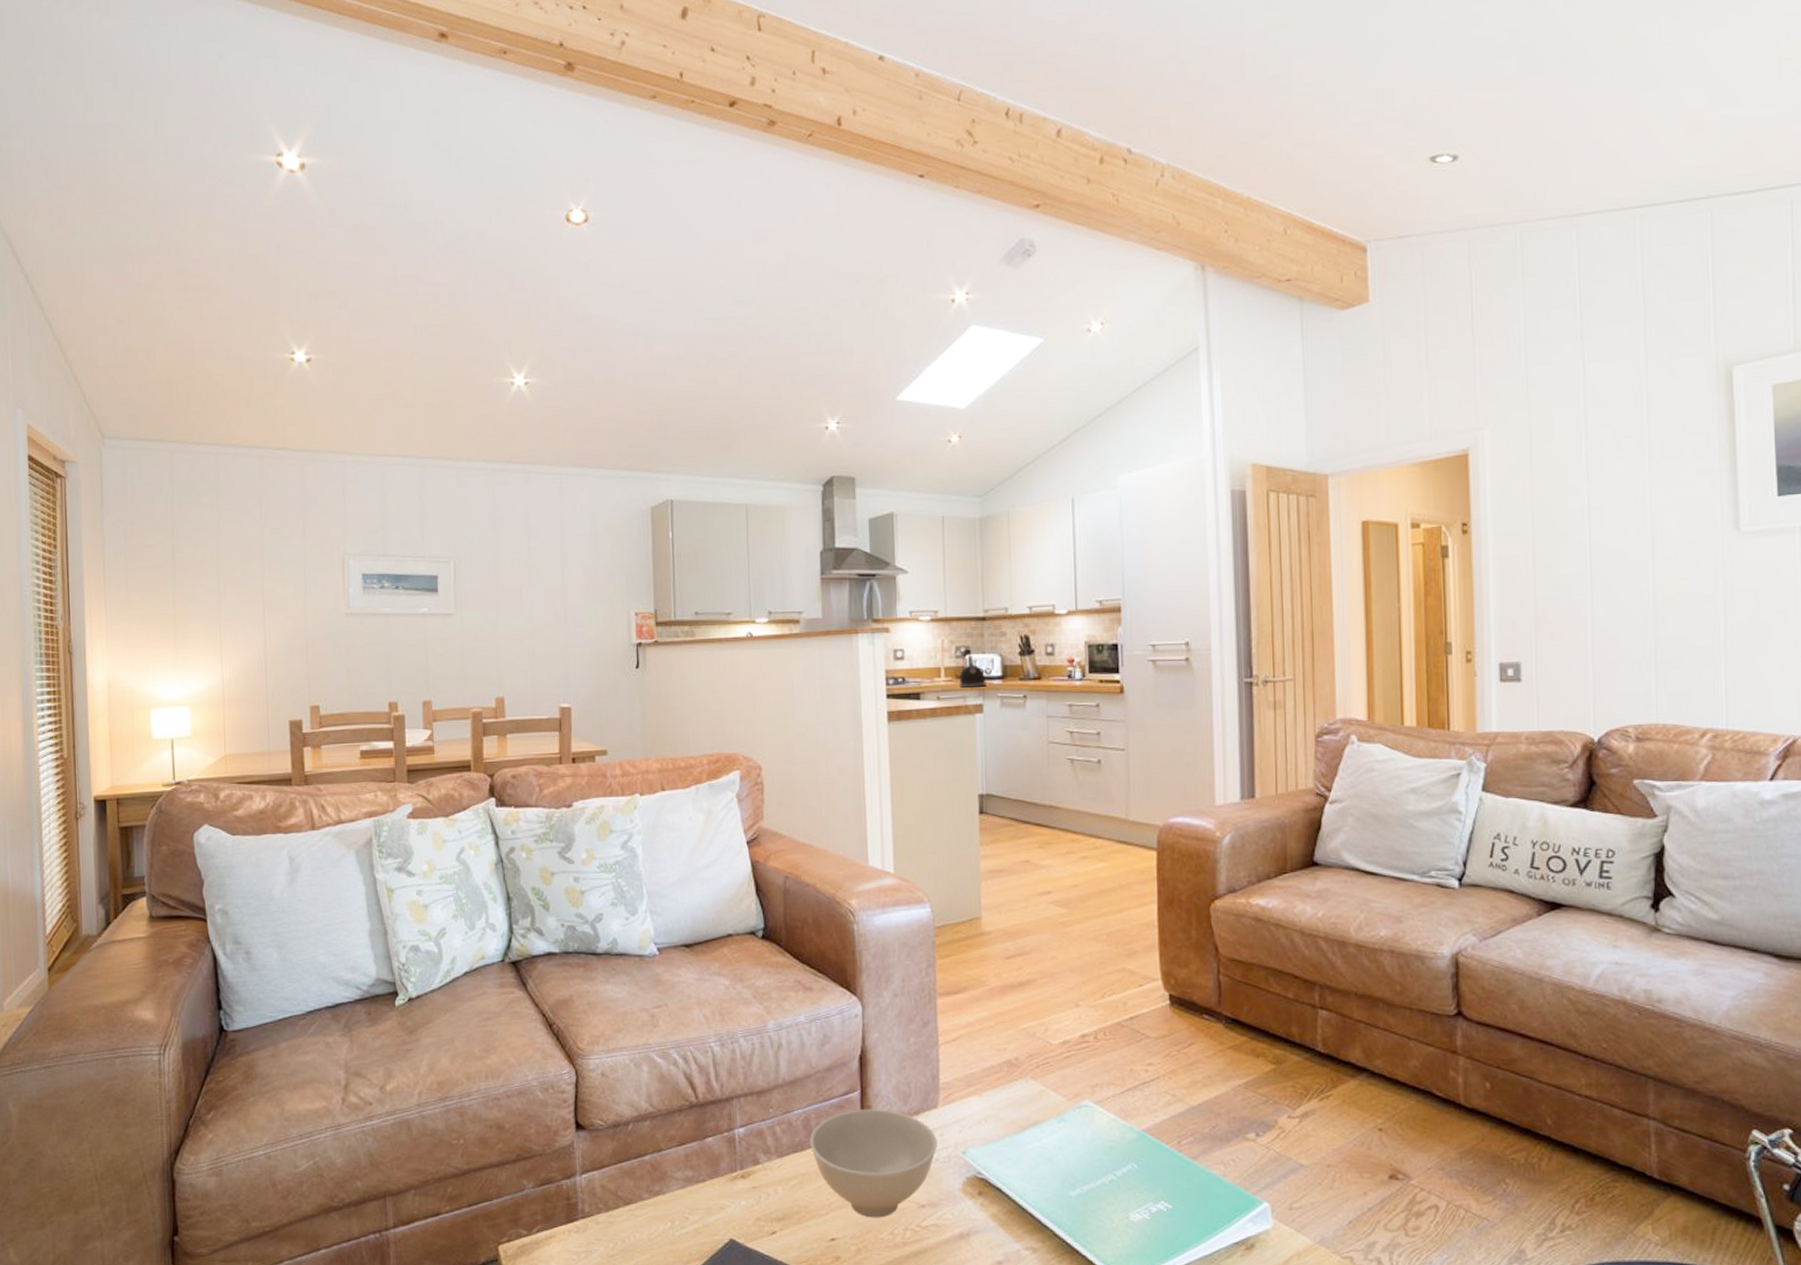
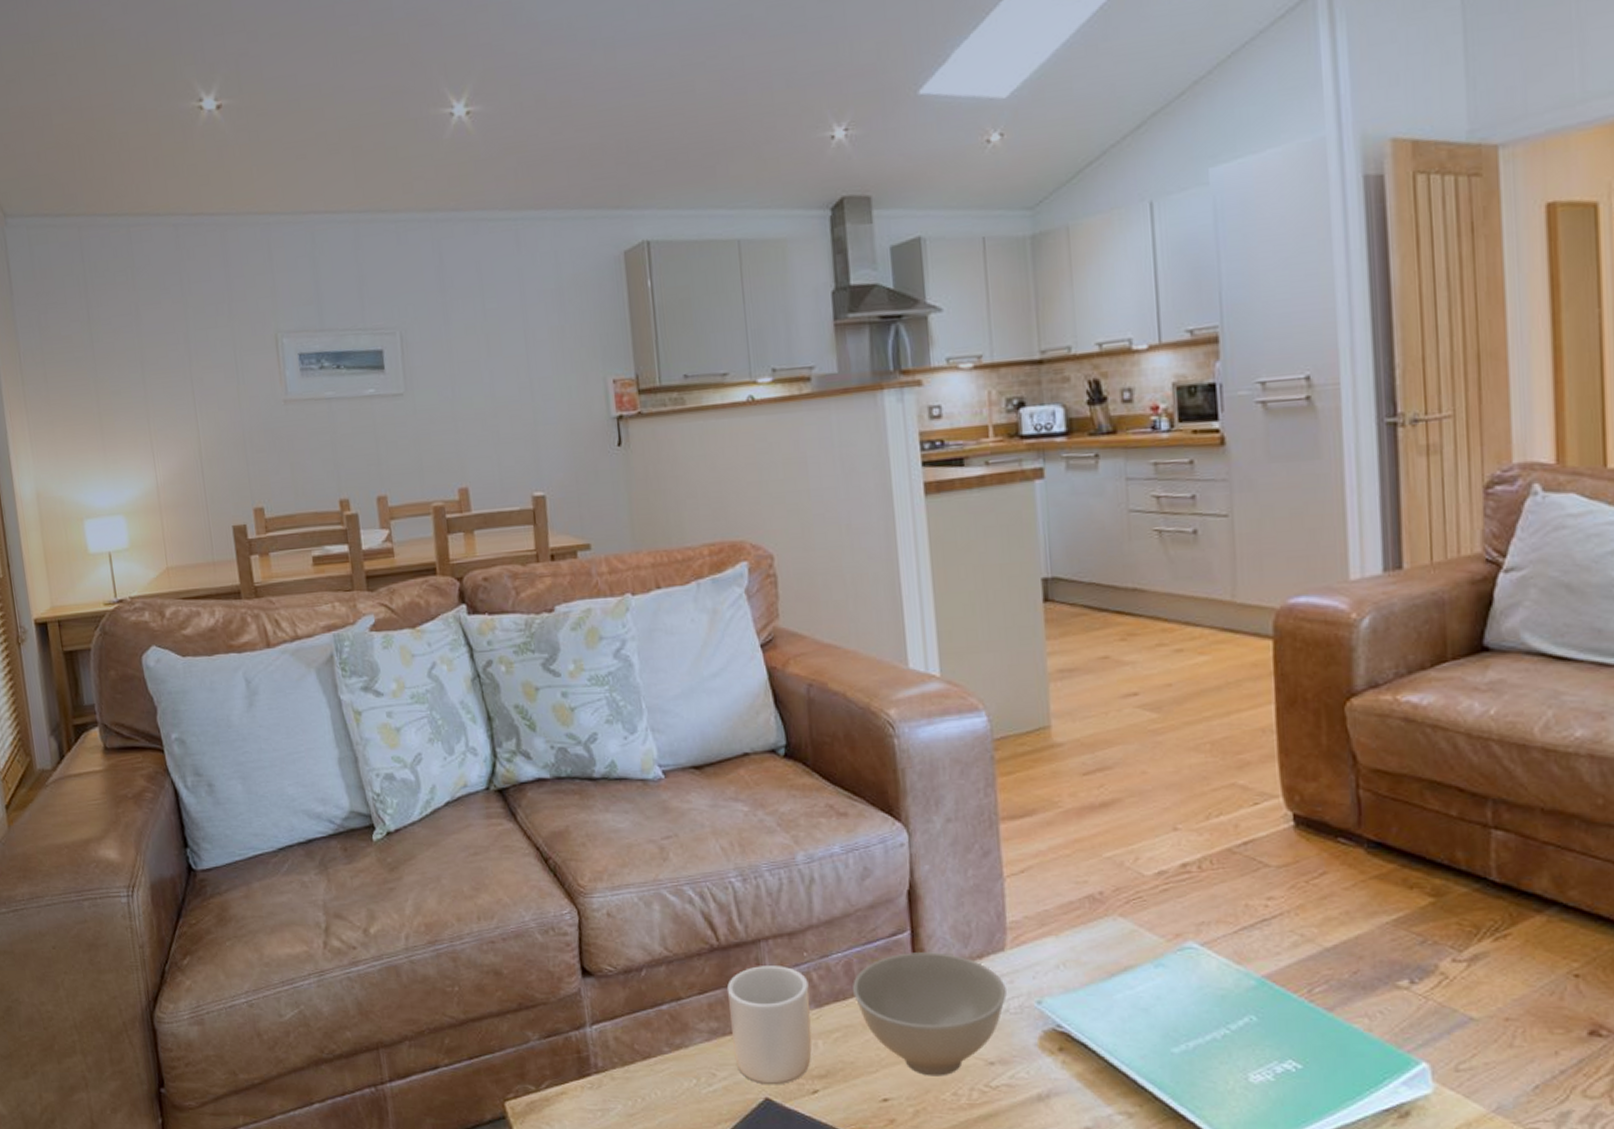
mug: none [702,1119,773,1227] -> present [726,964,812,1085]
kettle: present [959,654,987,689] -> none [1012,407,1047,450]

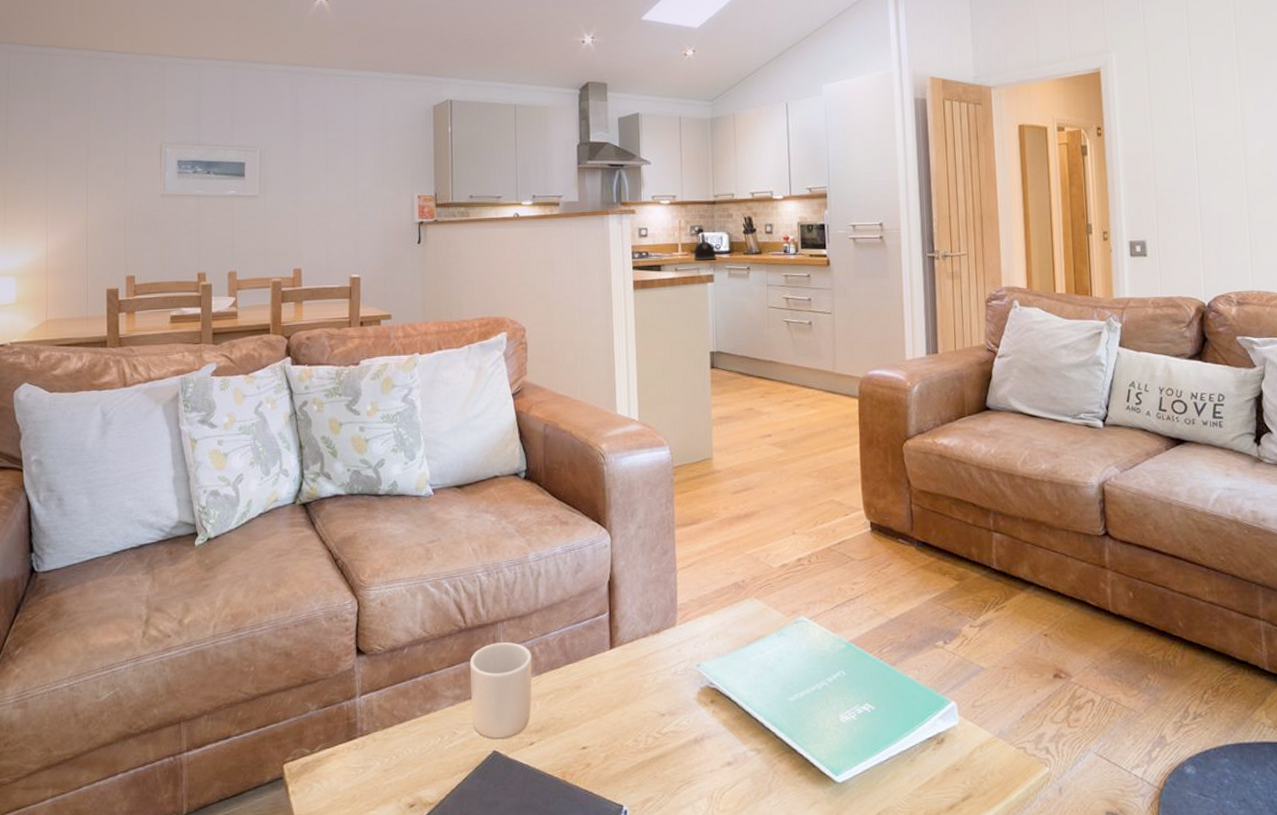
bowl: present [853,952,1007,1076] -> none [565,629,675,727]
kettle: none [1012,407,1047,450] -> present [693,232,717,262]

